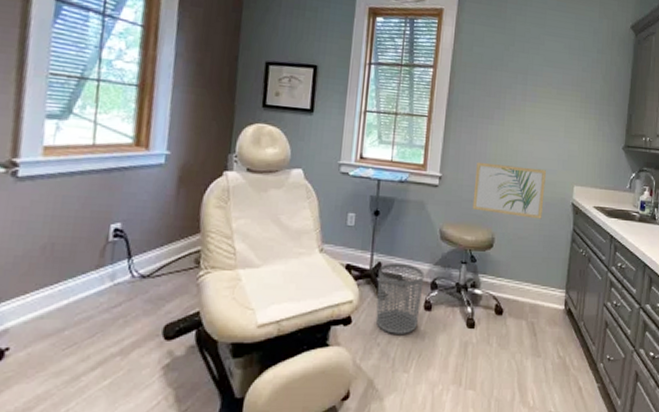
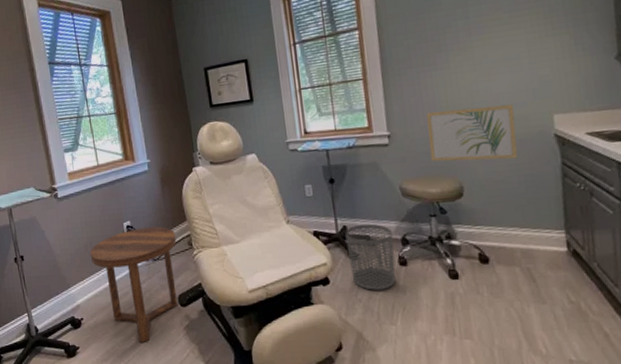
side table: none [47,233,182,385] -> present [90,226,178,342]

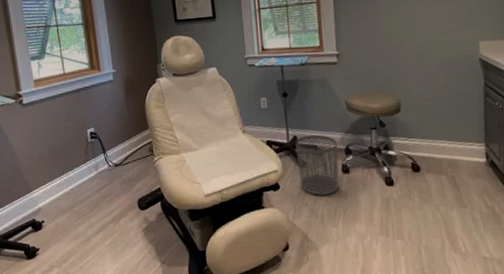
side table: present [90,226,178,342] -> none [54,133,138,244]
wall art: present [426,105,518,162] -> none [371,31,448,80]

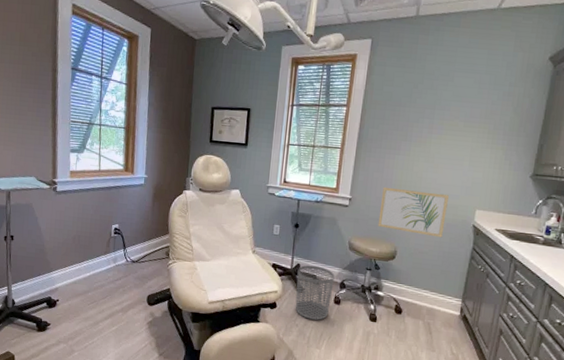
wall art: none [371,31,448,80] -> present [378,186,449,238]

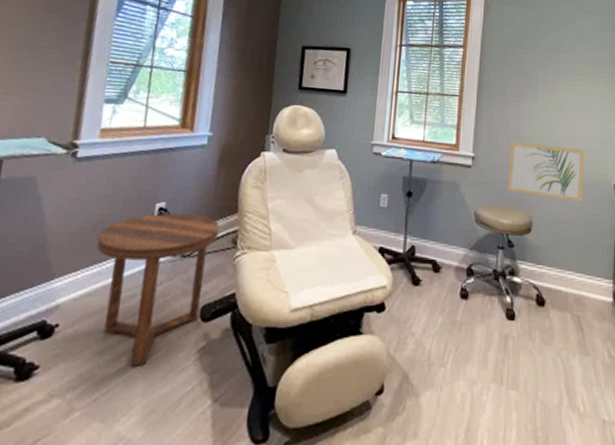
side table: none [77,232,157,329] -> present [97,213,220,366]
waste bin: present [295,265,335,320] -> none [410,246,460,324]

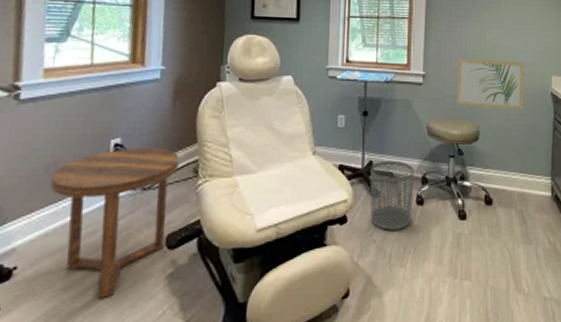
waste bin: none [410,246,460,324] -> present [370,160,415,230]

